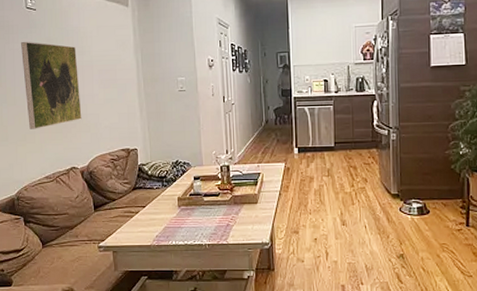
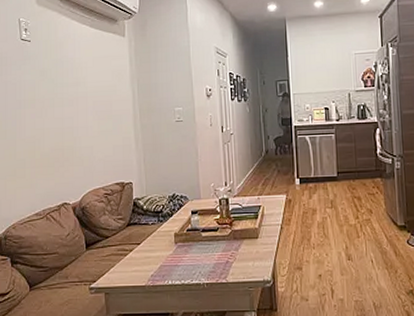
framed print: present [21,41,82,129] -> none [14,73,75,164]

